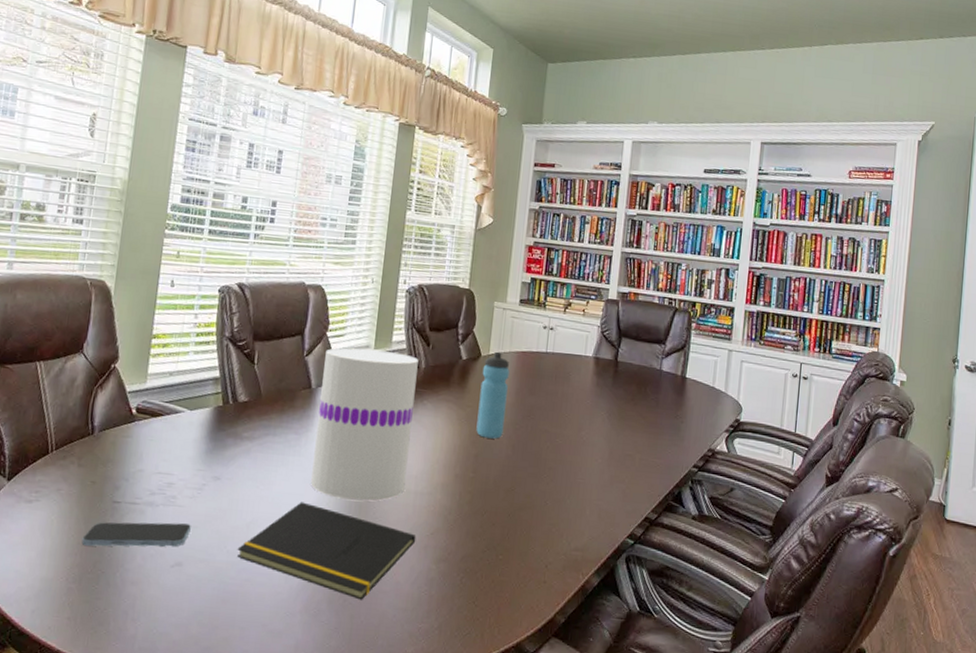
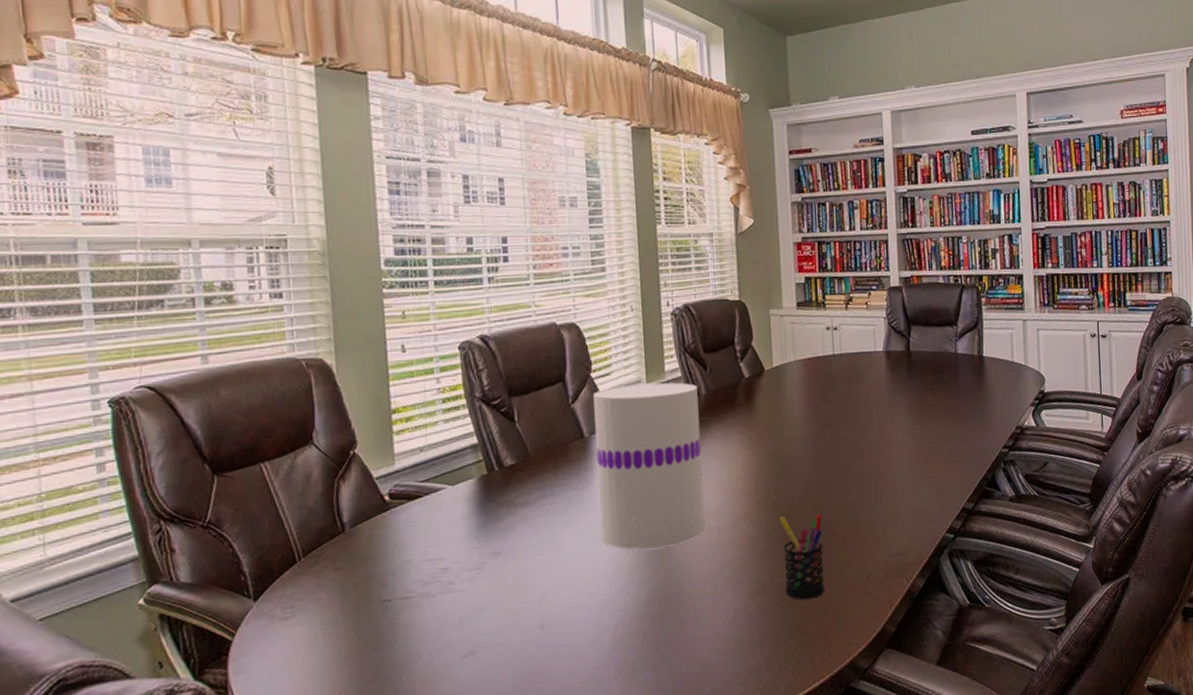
smartphone: present [81,522,191,548] -> none [355,608,477,654]
notepad: present [237,502,416,600] -> none [533,560,727,651]
pen holder: none [467,492,512,576] -> present [778,514,825,600]
water bottle: present [476,351,510,439] -> none [768,362,801,457]

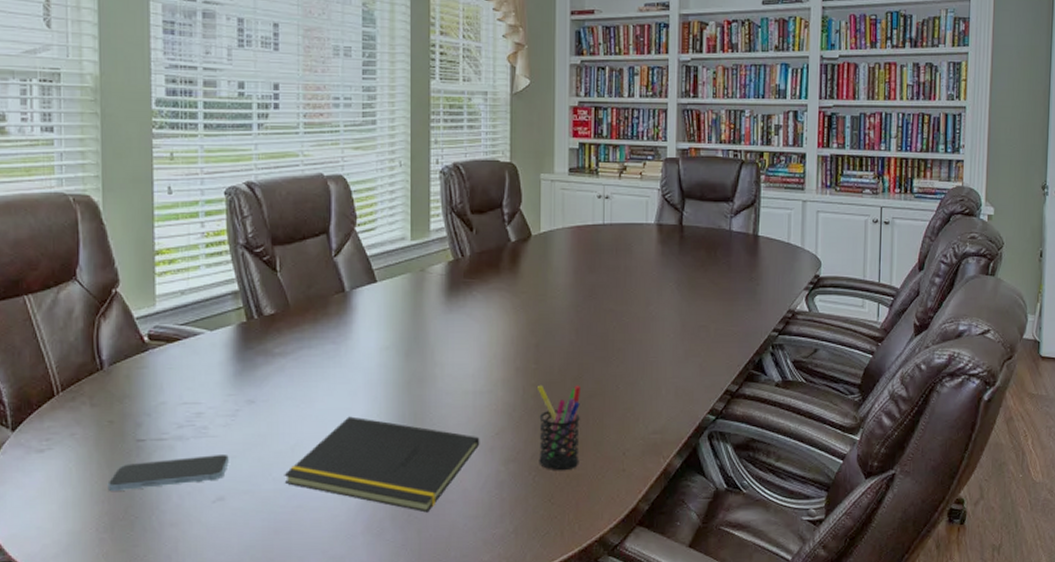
smartphone: none [355,608,477,654] -> present [107,455,229,491]
notepad: none [533,560,727,651] -> present [284,416,480,513]
vase: present [593,382,705,550] -> none [357,242,462,409]

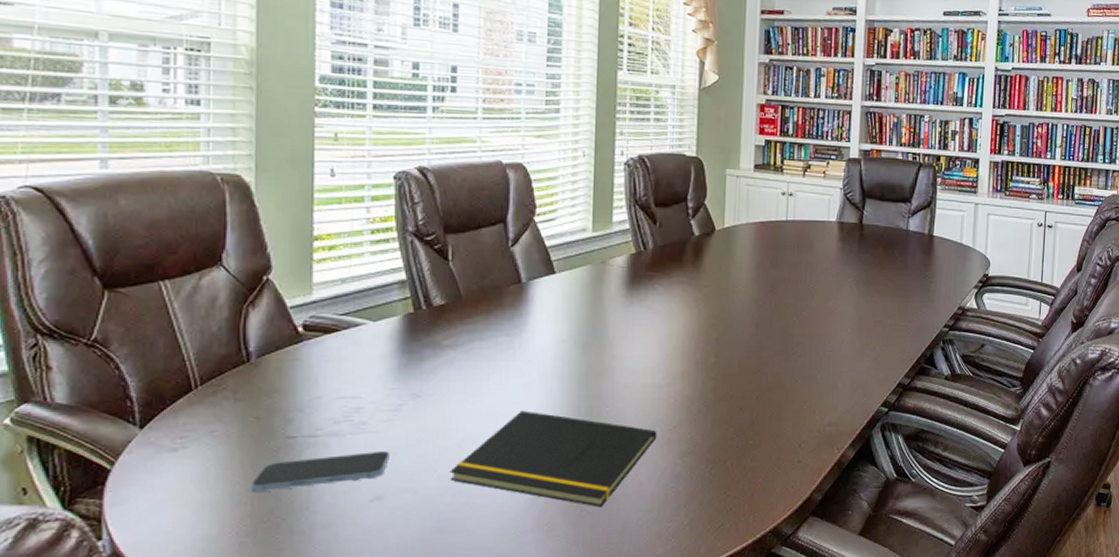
pen holder: present [536,385,580,471] -> none [715,378,759,464]

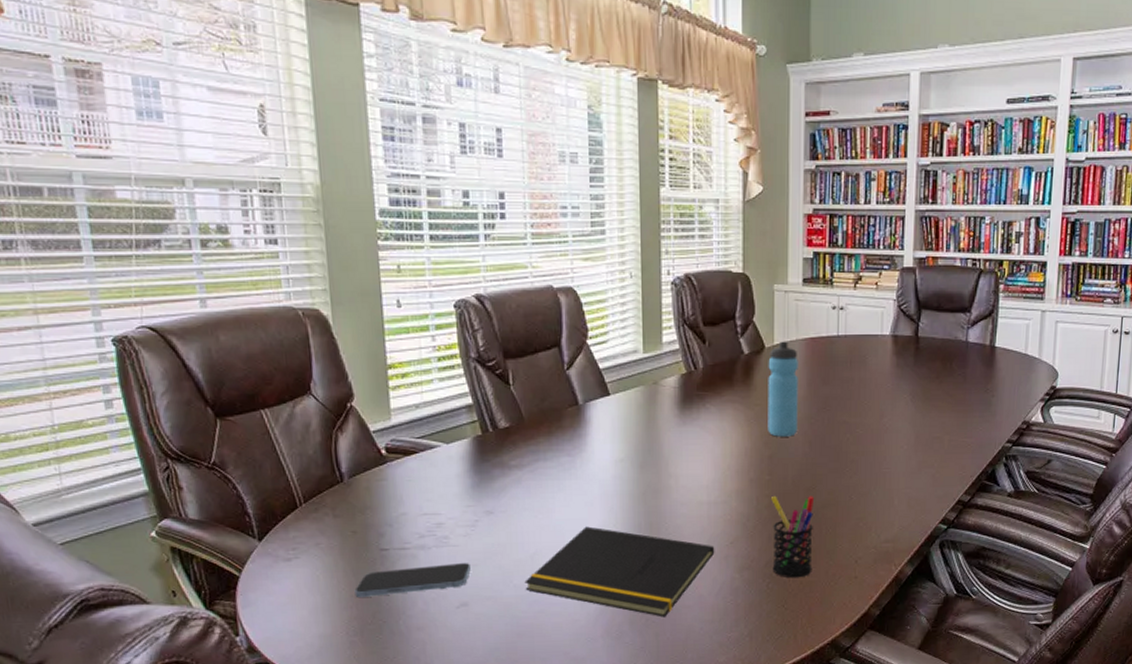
water bottle: none [715,224,748,319] -> present [768,341,798,437]
pen holder: none [715,378,759,464] -> present [770,495,814,578]

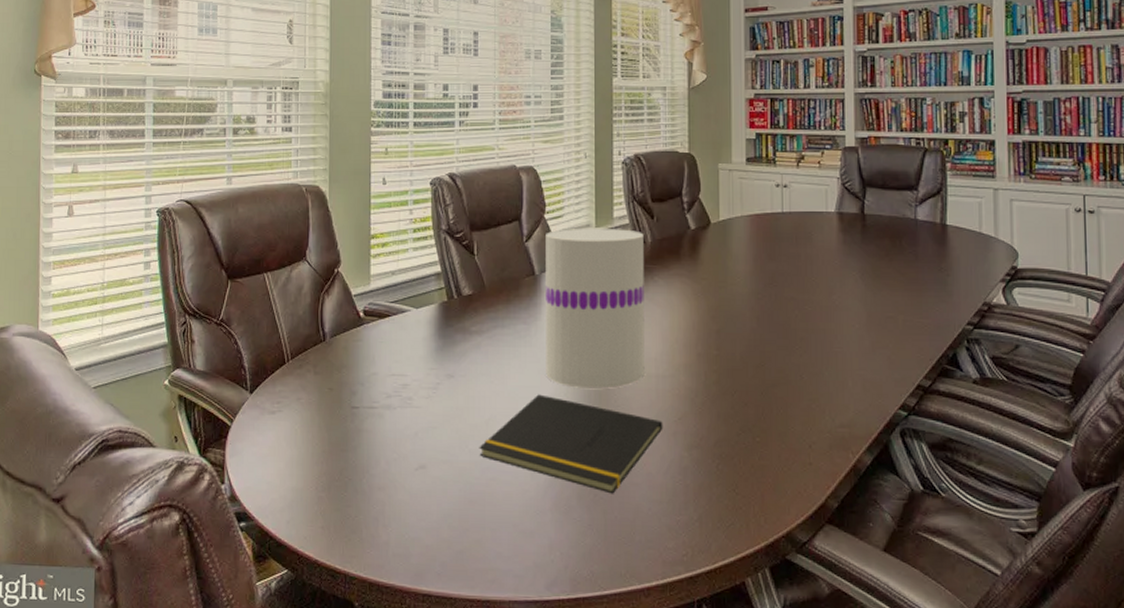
smartphone: present [354,563,471,597] -> none [326,425,430,453]
vase: none [589,355,696,519] -> present [546,229,645,390]
water bottle: present [768,341,798,437] -> none [714,217,745,312]
pen holder: present [770,495,814,578] -> none [718,371,764,461]

